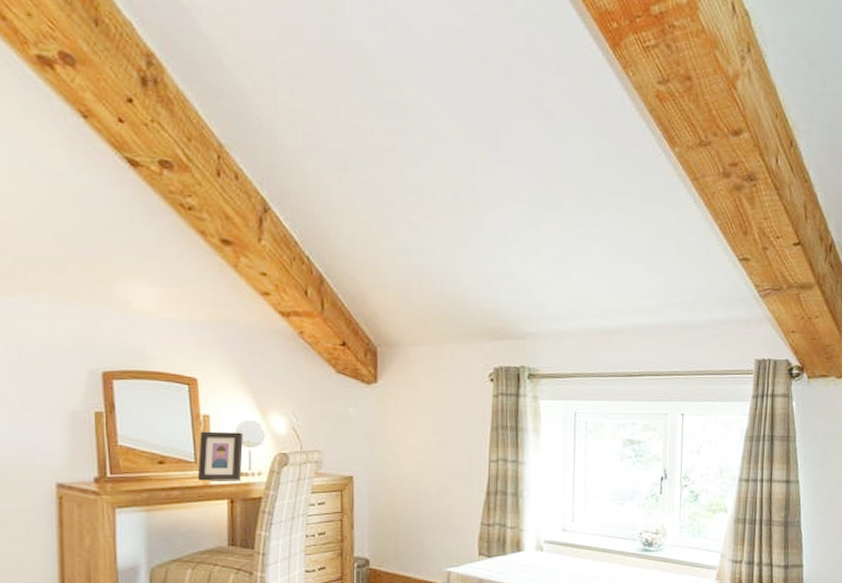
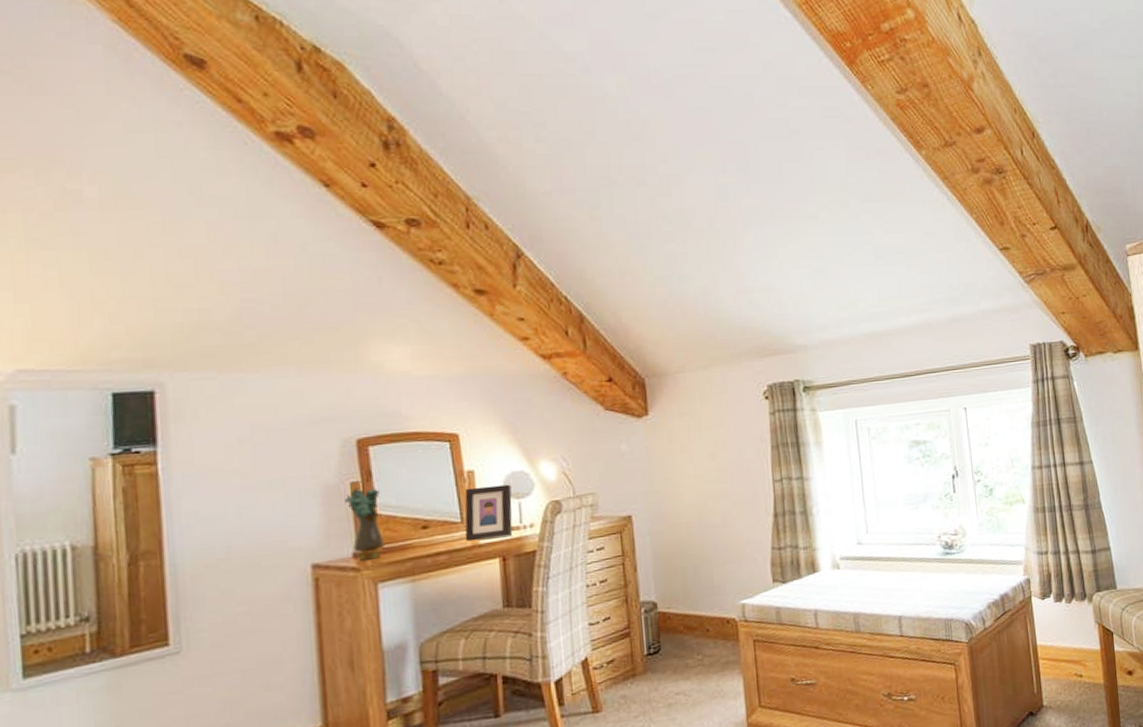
vase: none [89,416,123,486] -> present [344,486,384,561]

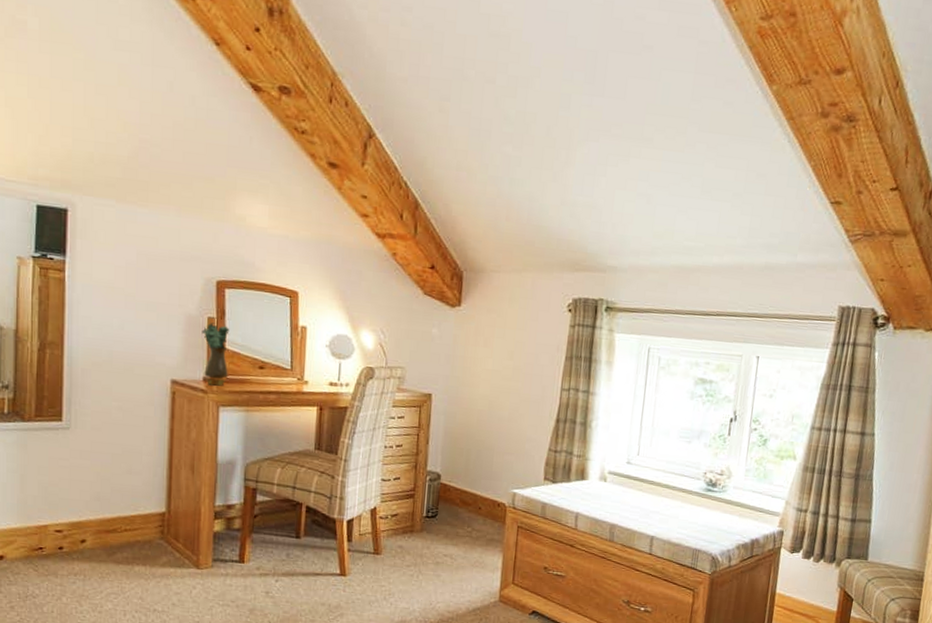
picture frame: present [465,484,513,542] -> none [292,341,335,391]

